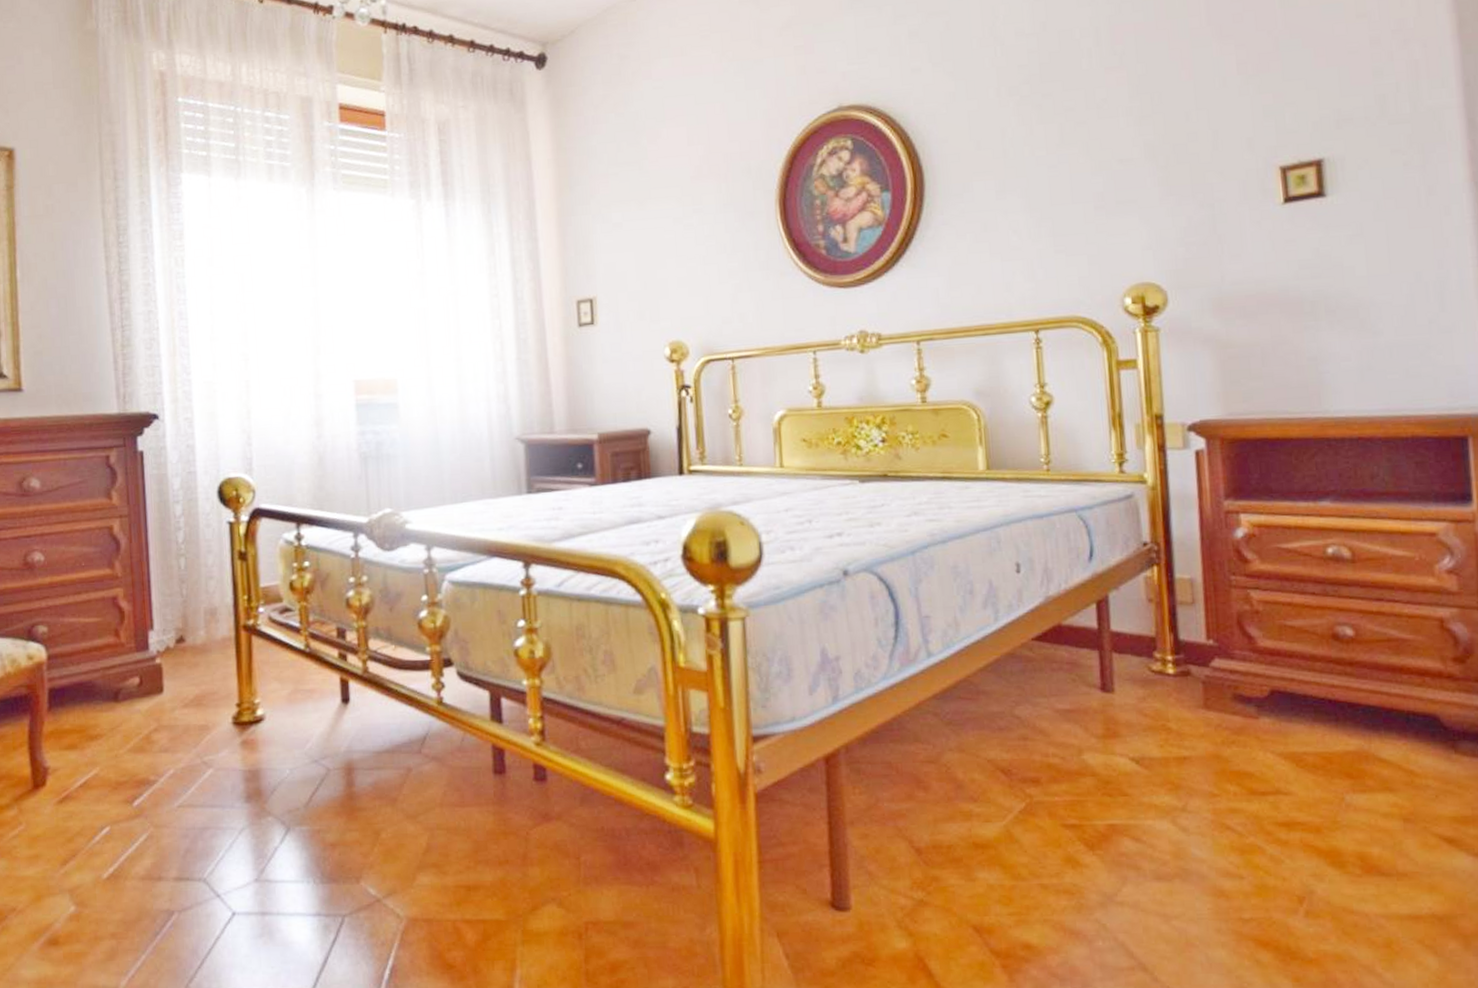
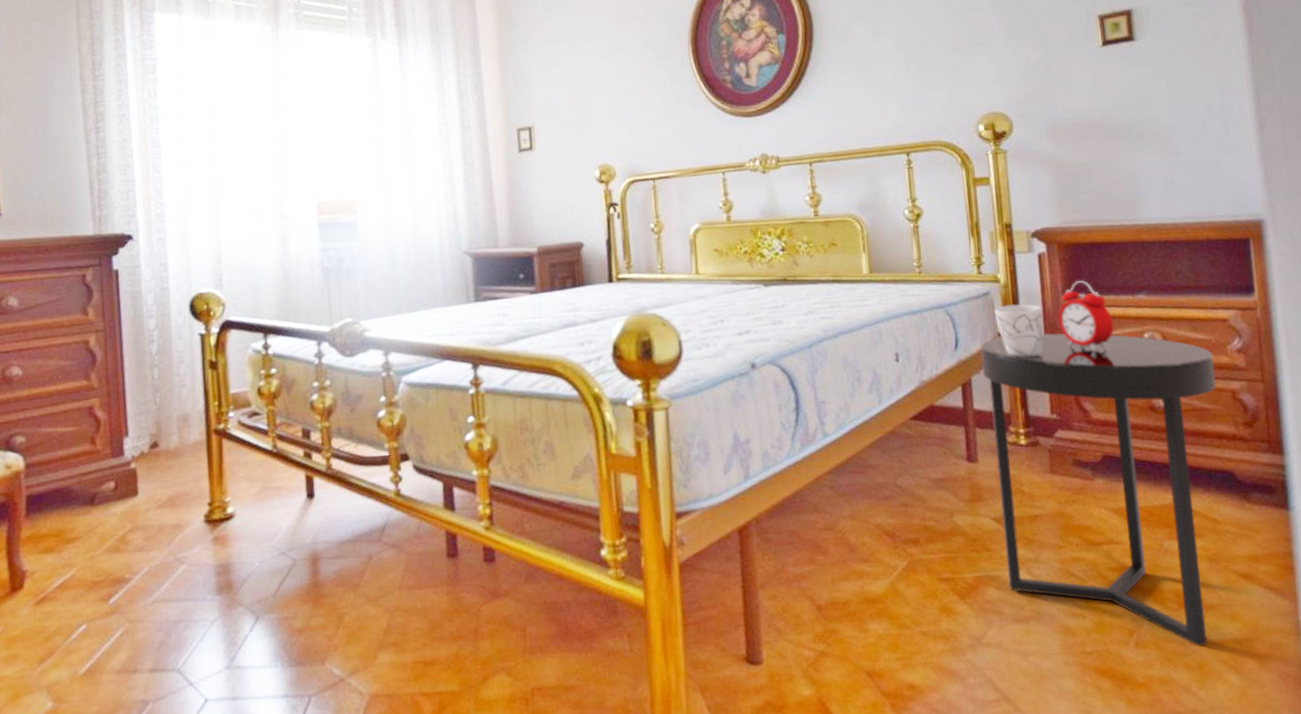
side table: none [1120,544,1418,921] -> present [980,333,1216,647]
mug: none [1138,509,1200,572] -> present [994,303,1044,357]
alarm clock: none [1218,483,1289,567] -> present [1058,280,1114,351]

